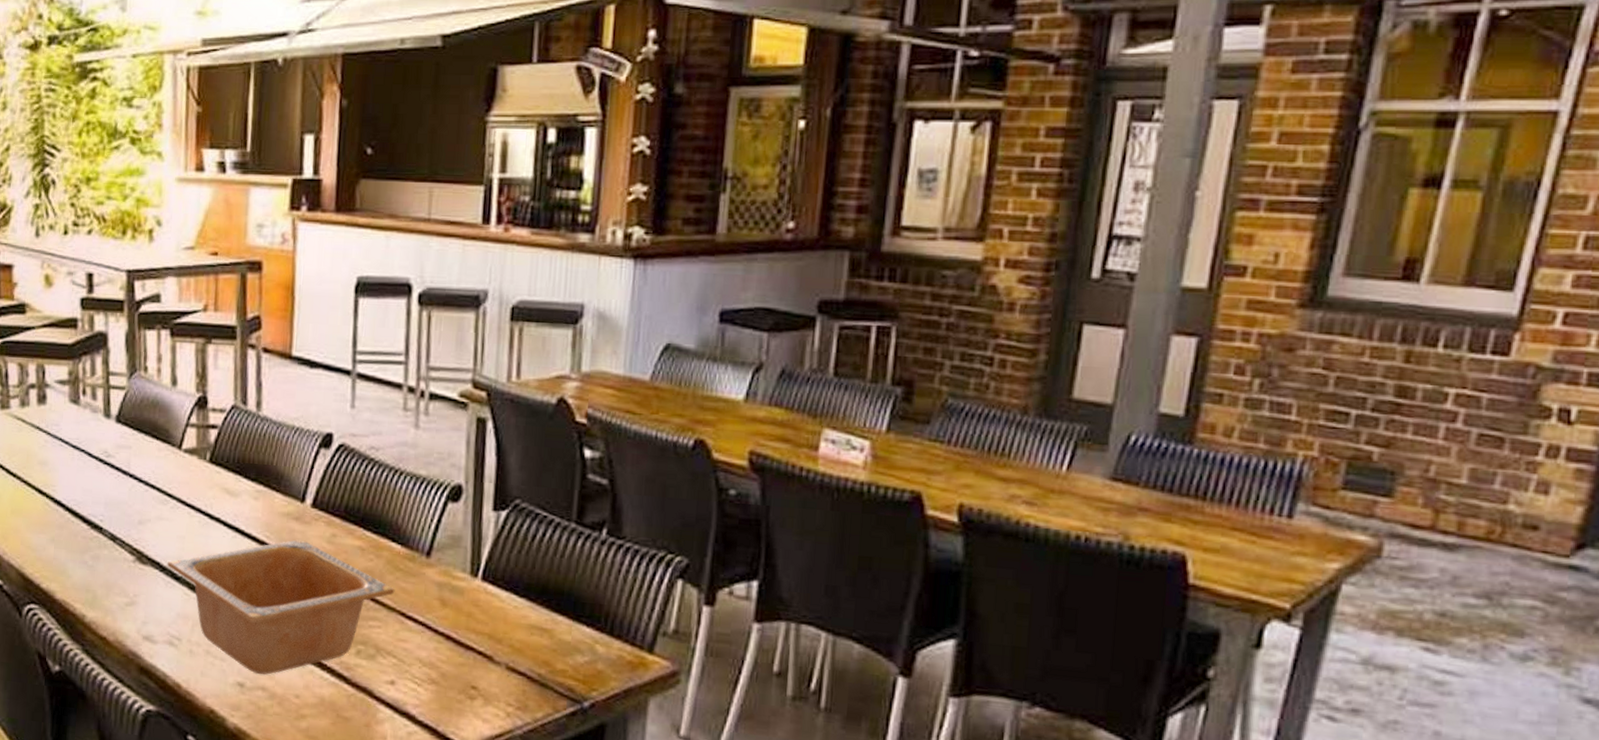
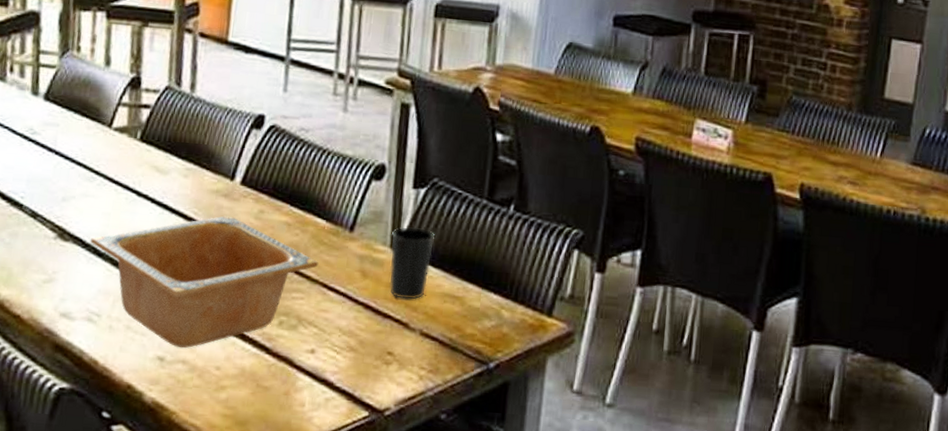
cup: none [470,553,519,631] -> present [389,227,435,300]

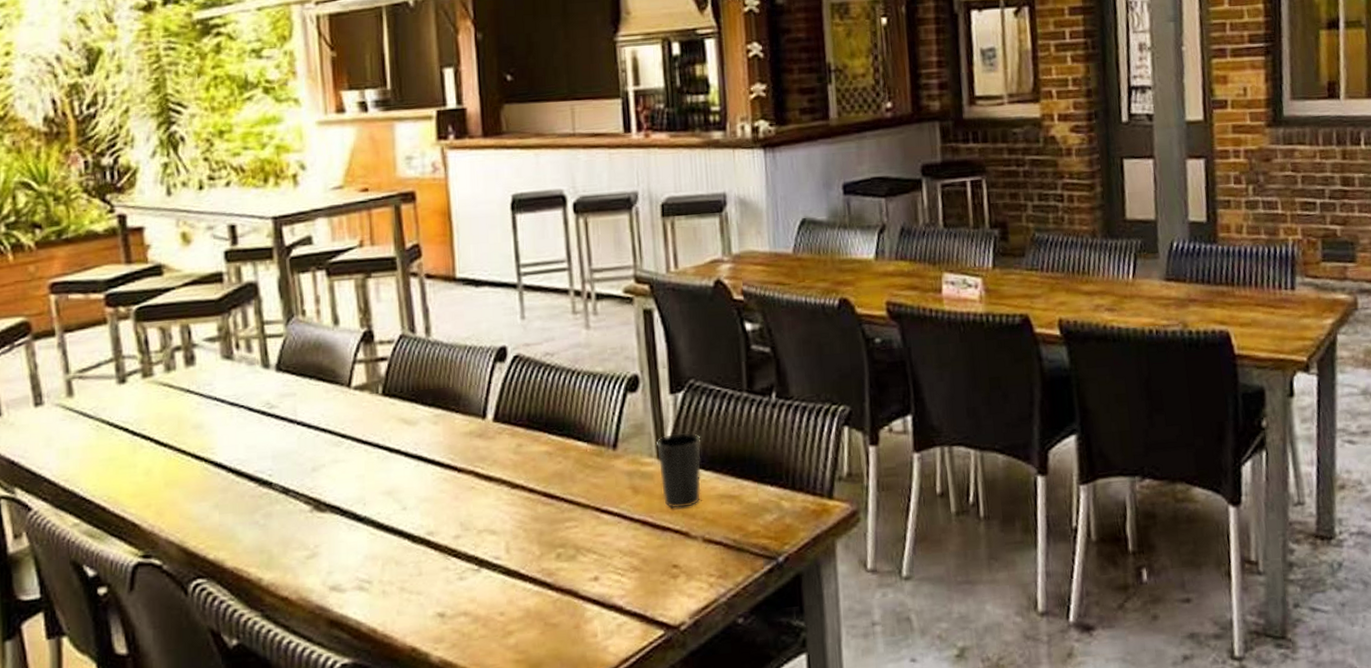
serving bowl: present [90,215,319,349] -> none [347,455,587,601]

